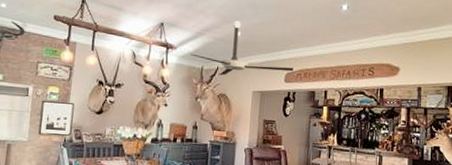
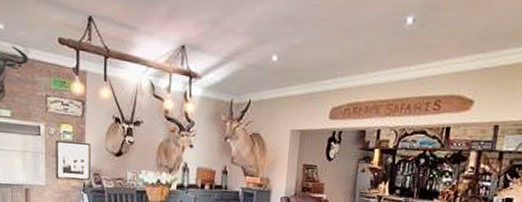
ceiling fan: present [191,20,294,76] -> none [218,41,341,112]

